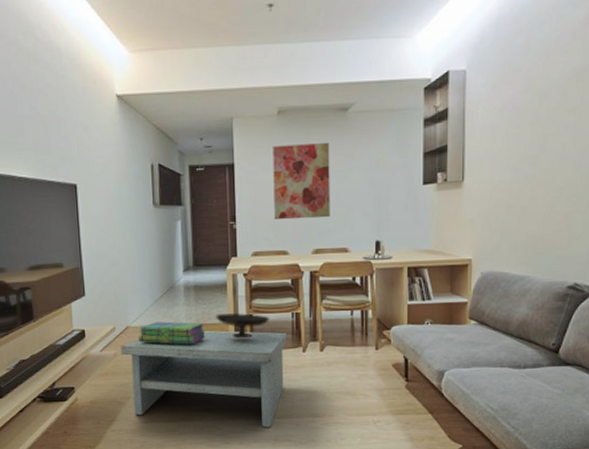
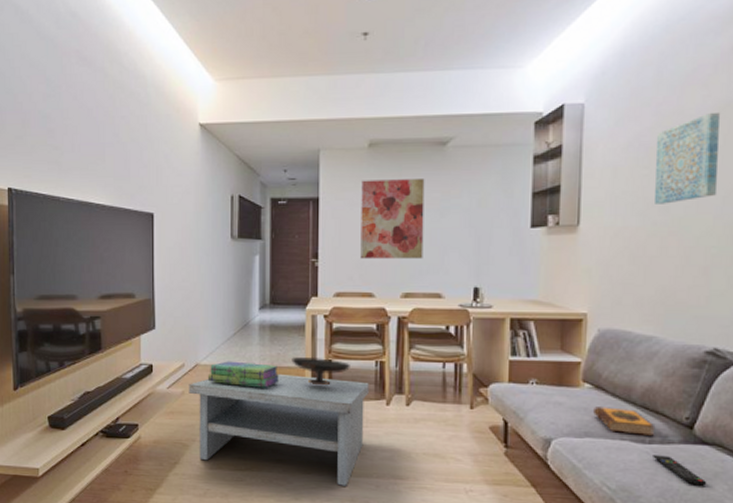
hardback book: none [478,339,527,362] -> present [593,407,654,436]
wall art: none [526,76,578,160] -> present [655,112,720,204]
remote control: none [527,377,570,400] -> present [653,455,707,486]

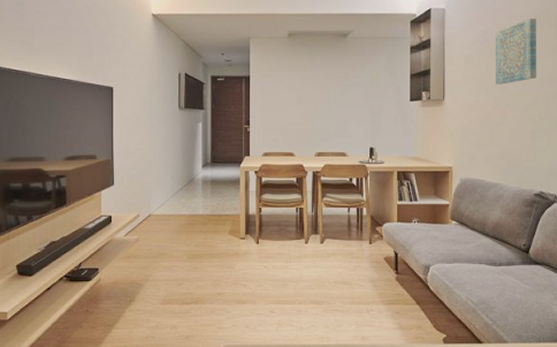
coffee table: present [188,373,369,486] -> none [143,220,291,312]
stack of books: present [207,361,280,388] -> none [159,211,220,233]
decorative bowl: present [291,356,350,386] -> none [229,205,276,229]
wall art: present [360,179,425,260] -> none [283,63,331,126]
hardback book: present [593,407,654,436] -> none [459,239,502,259]
remote control: present [653,455,707,486] -> none [502,274,540,296]

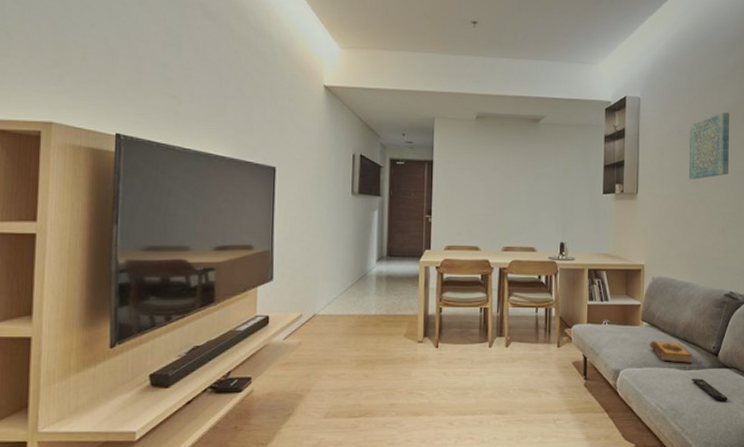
hardback book: none [459,239,502,259] -> present [650,341,692,363]
remote control: none [502,274,540,296] -> present [691,379,728,401]

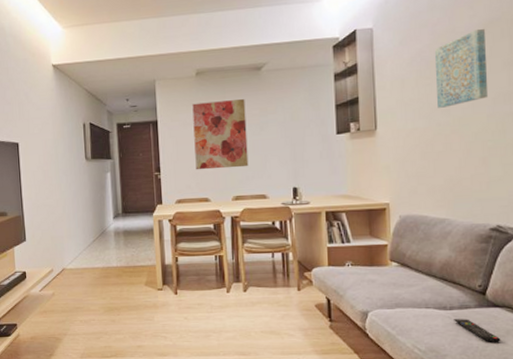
wall art: none [468,147,522,218] -> present [192,99,249,170]
hardback book: present [650,341,692,363] -> none [401,281,453,303]

